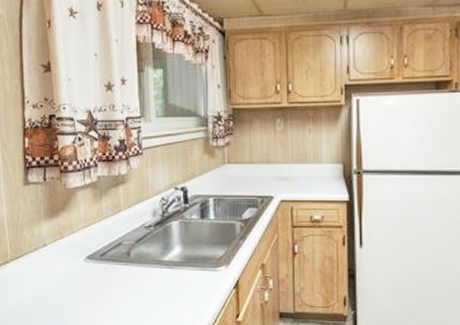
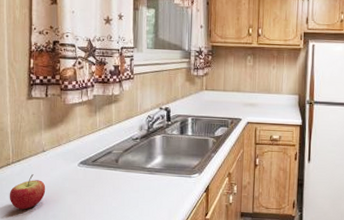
apple: none [9,273,50,315] -> present [9,174,46,210]

